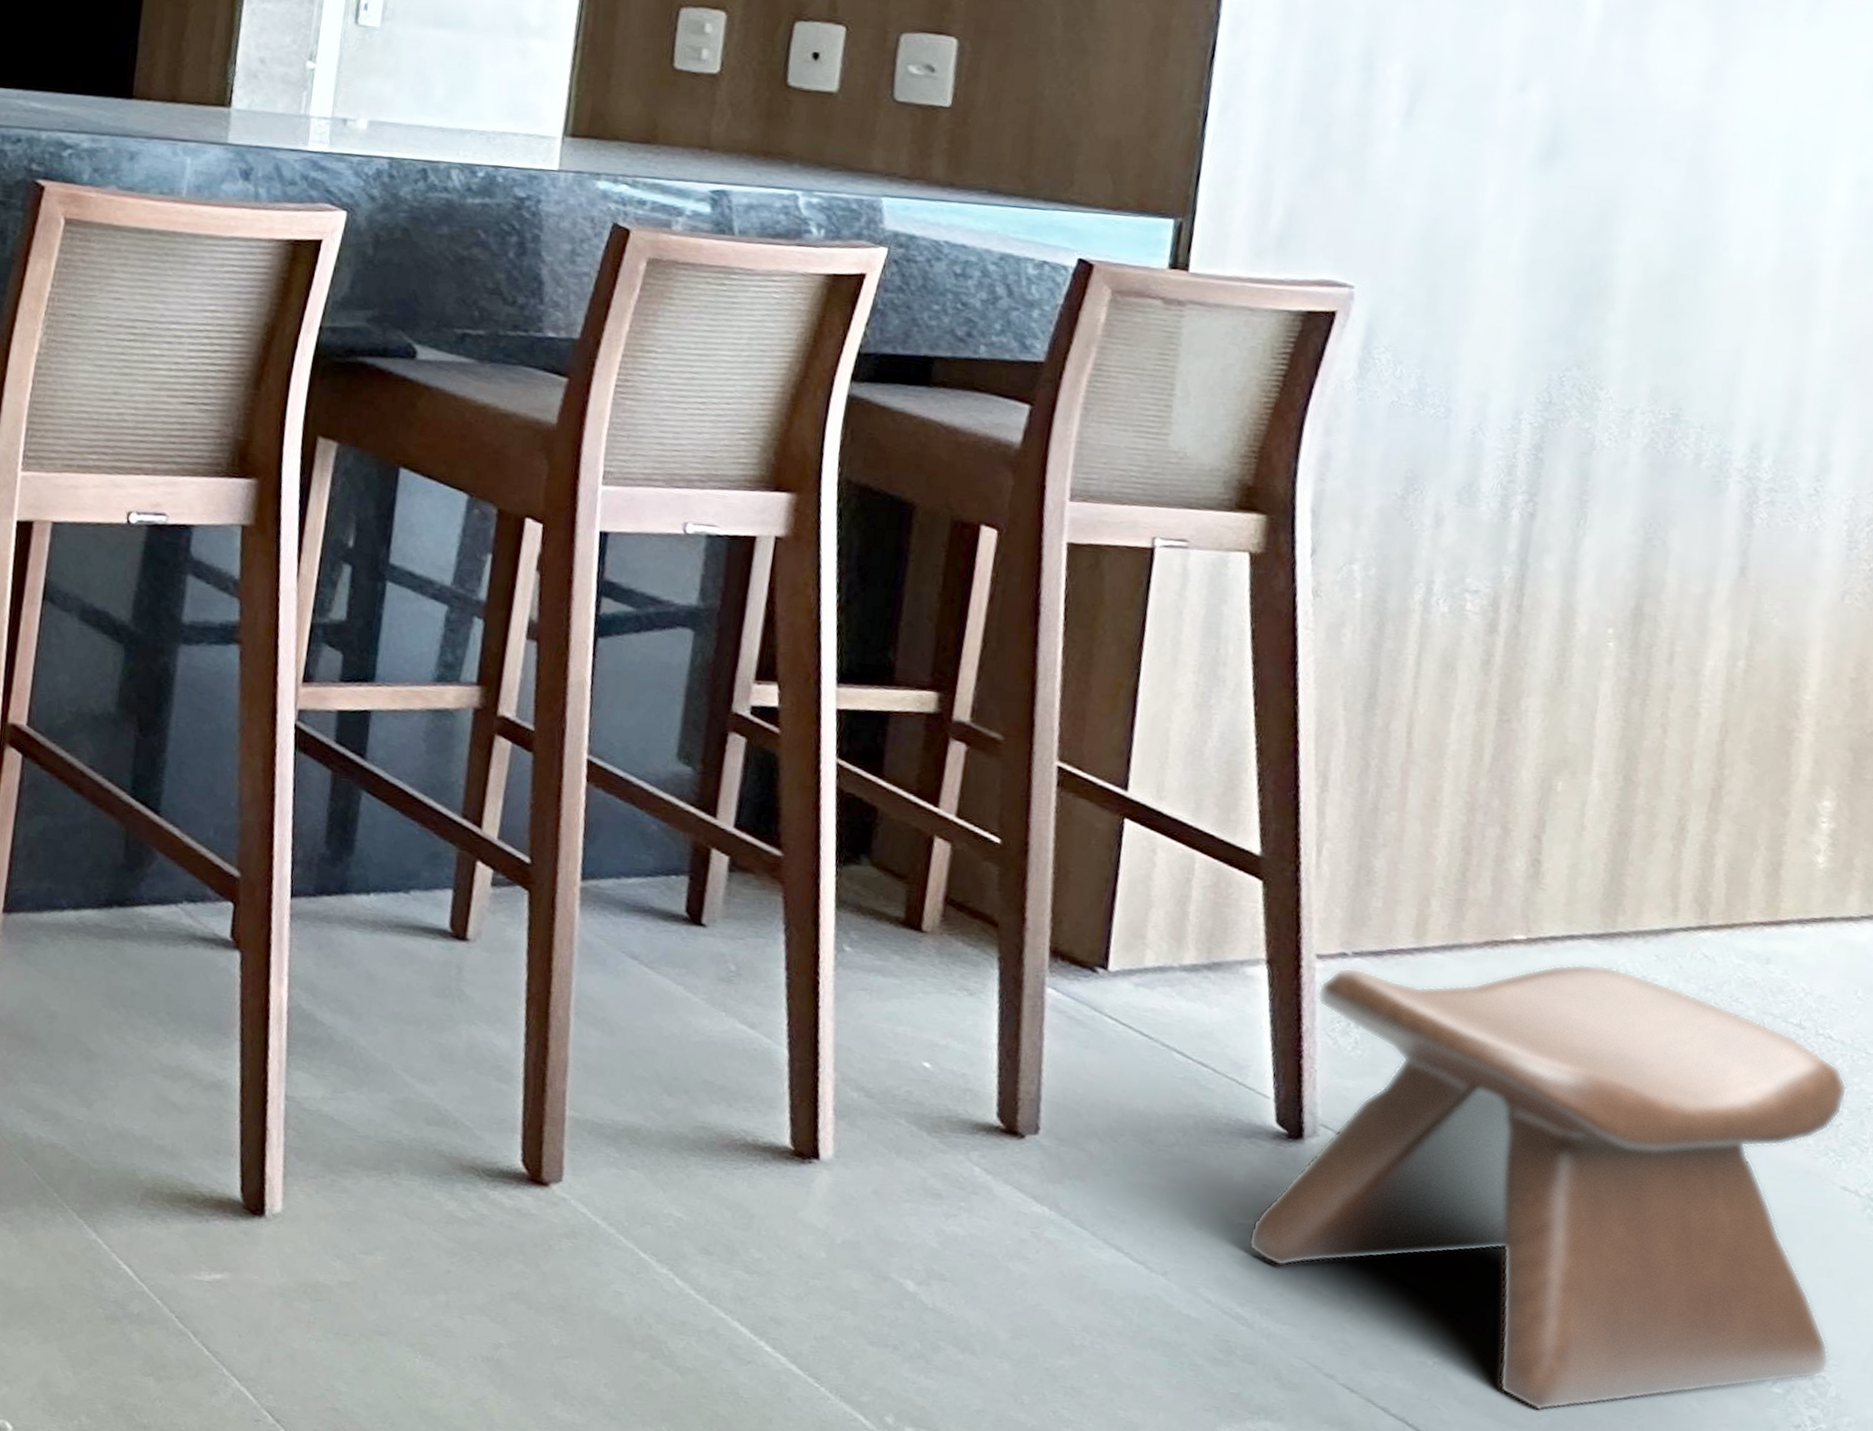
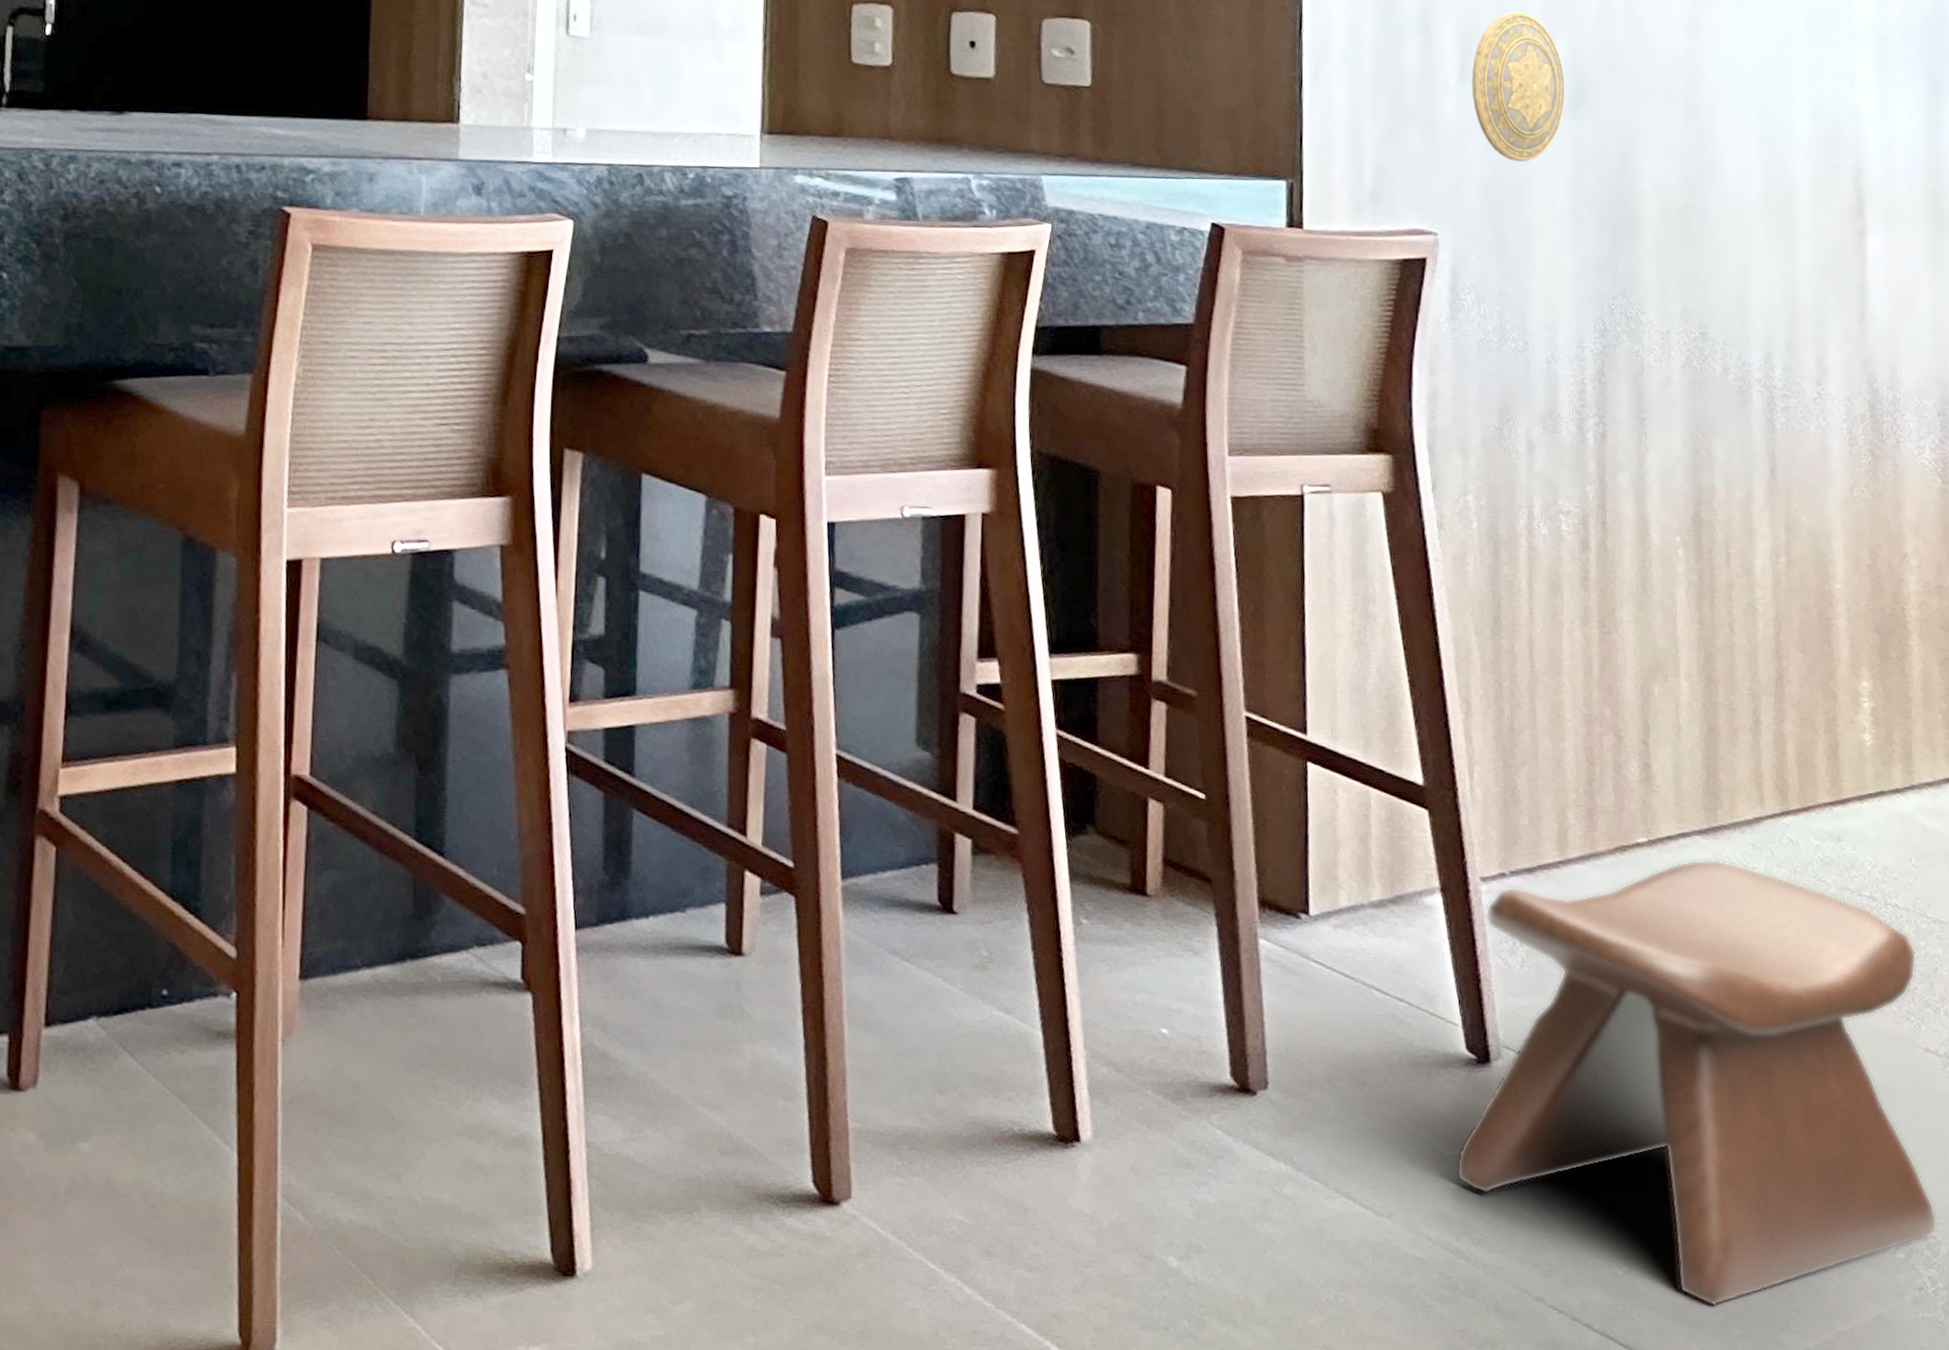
decorative plate: none [1417,52,1538,217] -> present [1472,11,1565,163]

